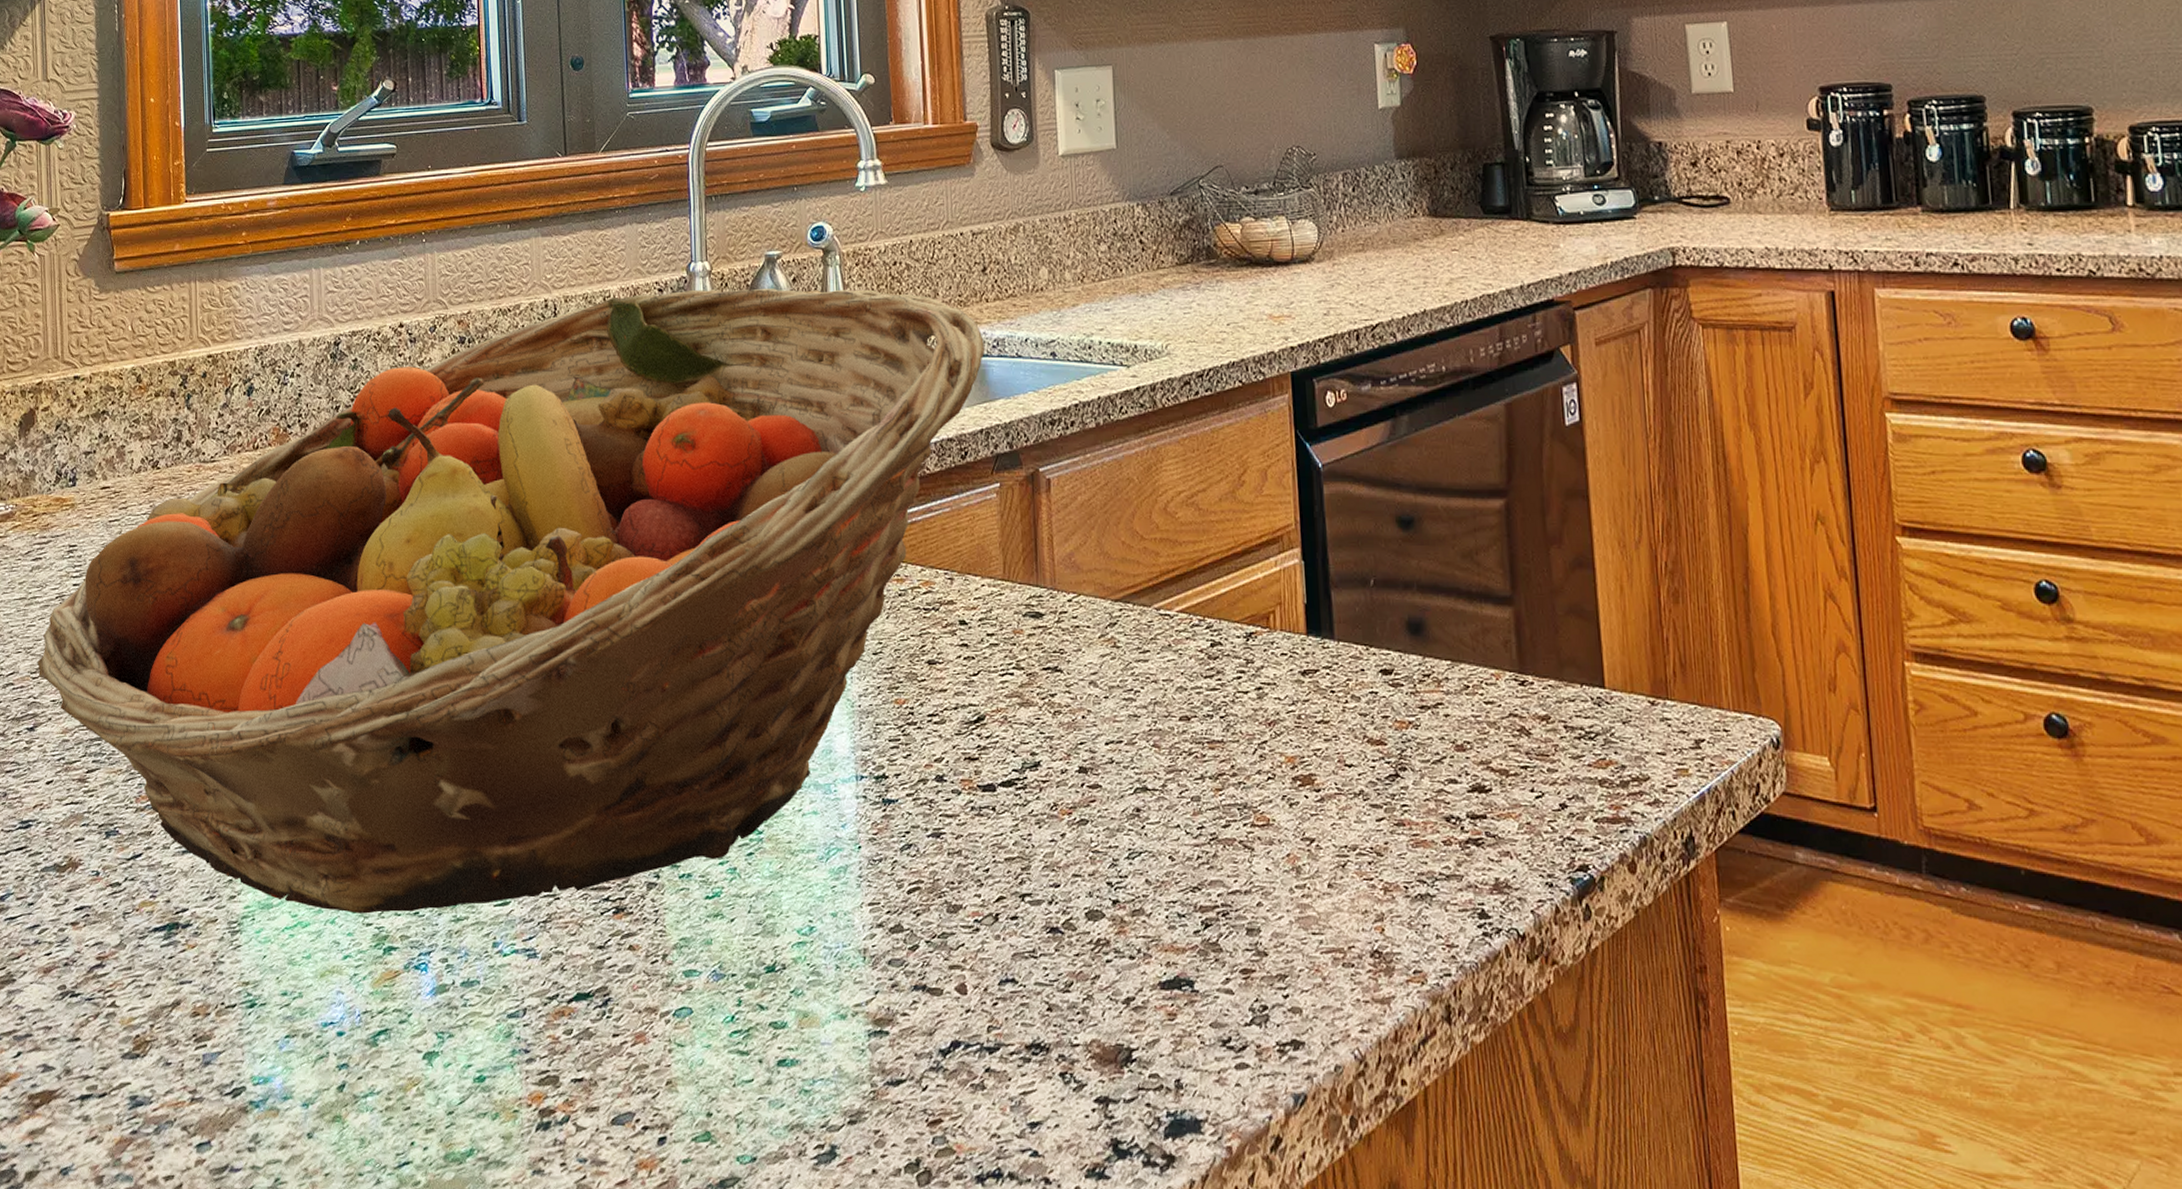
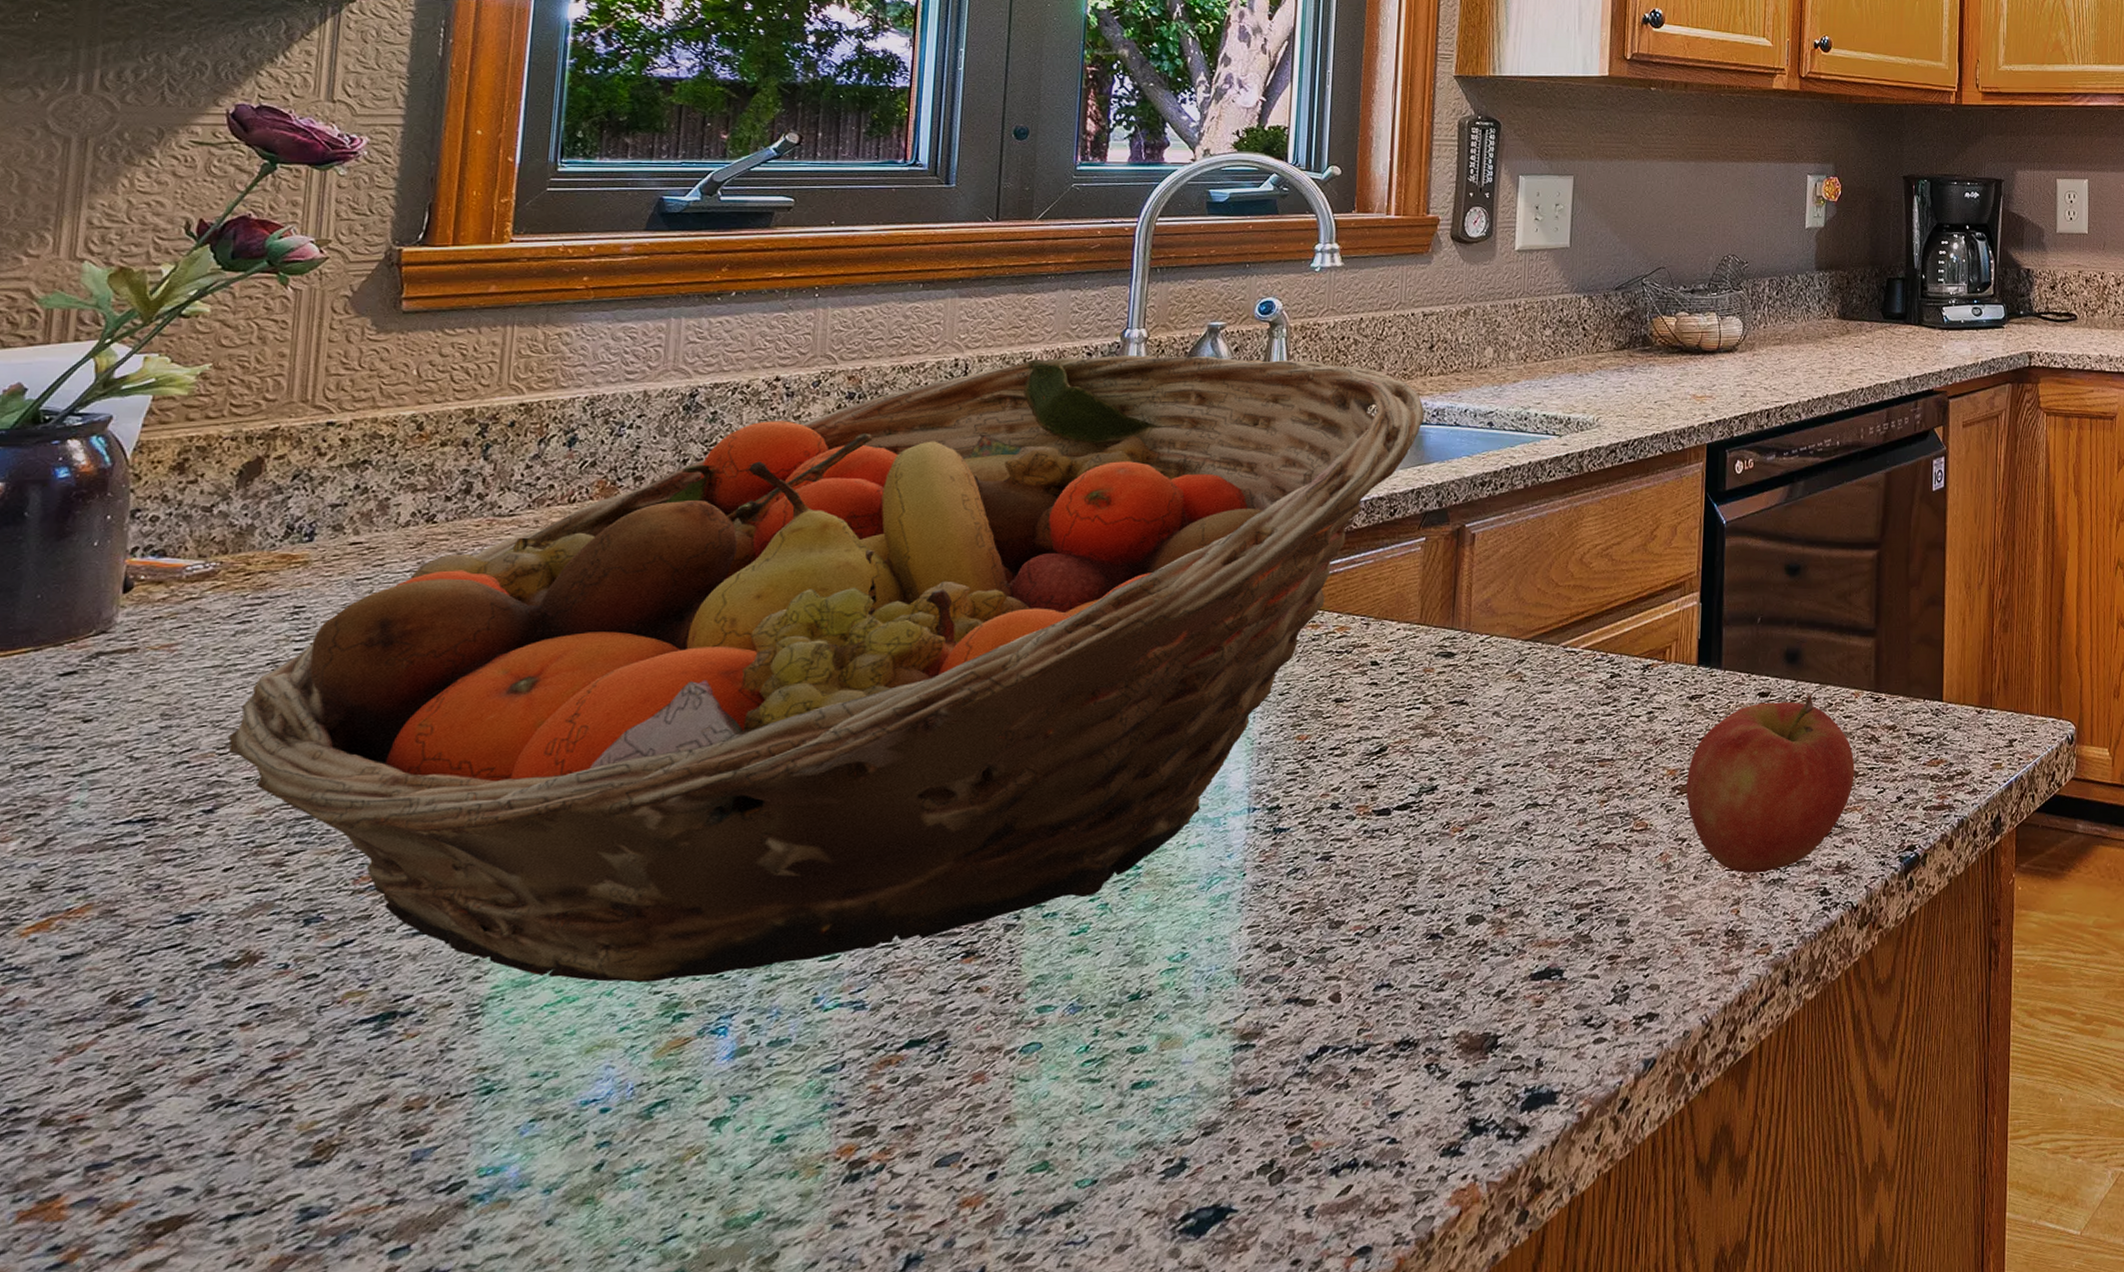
apple: none [1308,674,1505,886] -> present [1686,695,1855,874]

